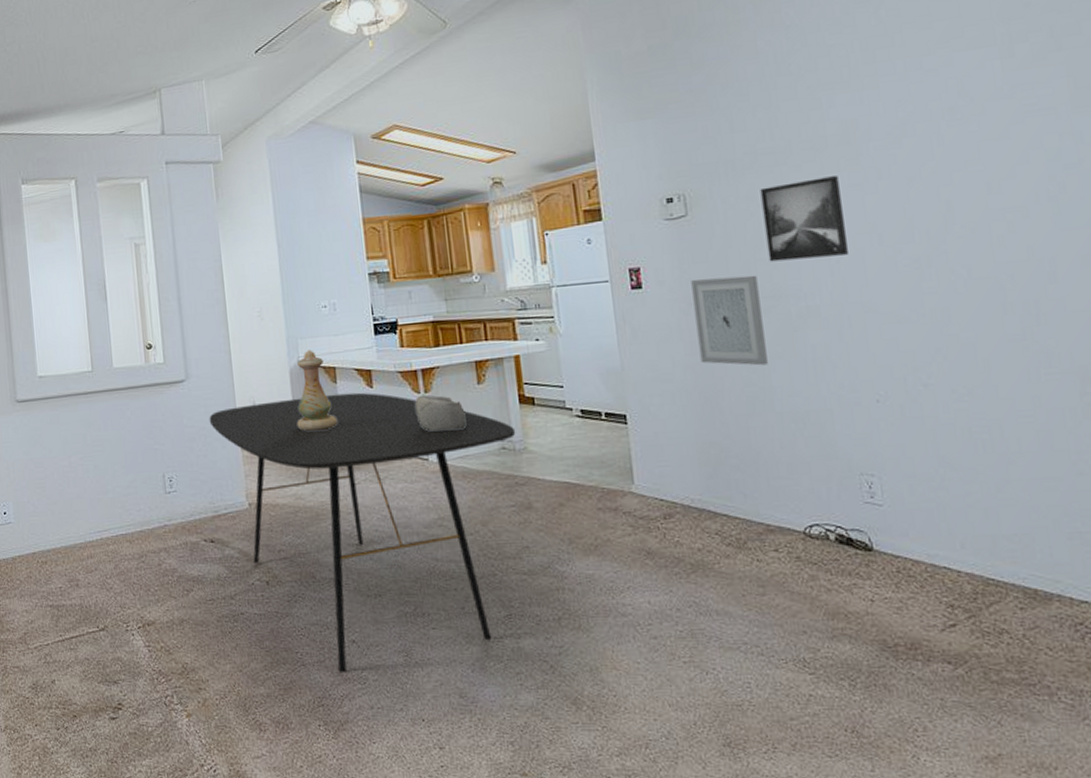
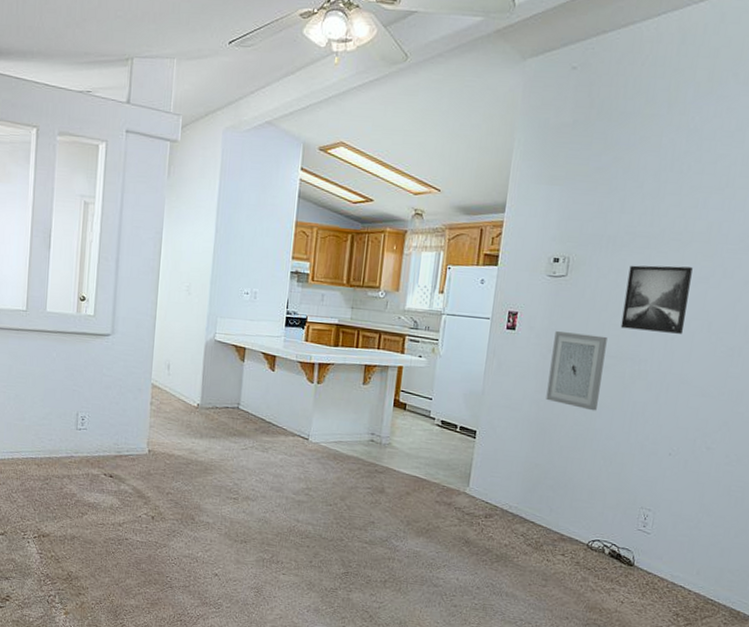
dining table: present [209,392,516,673] -> none [126,366,385,598]
vase: present [297,349,338,432] -> none [203,328,239,400]
decorative bowl: present [415,395,466,431] -> none [307,385,348,420]

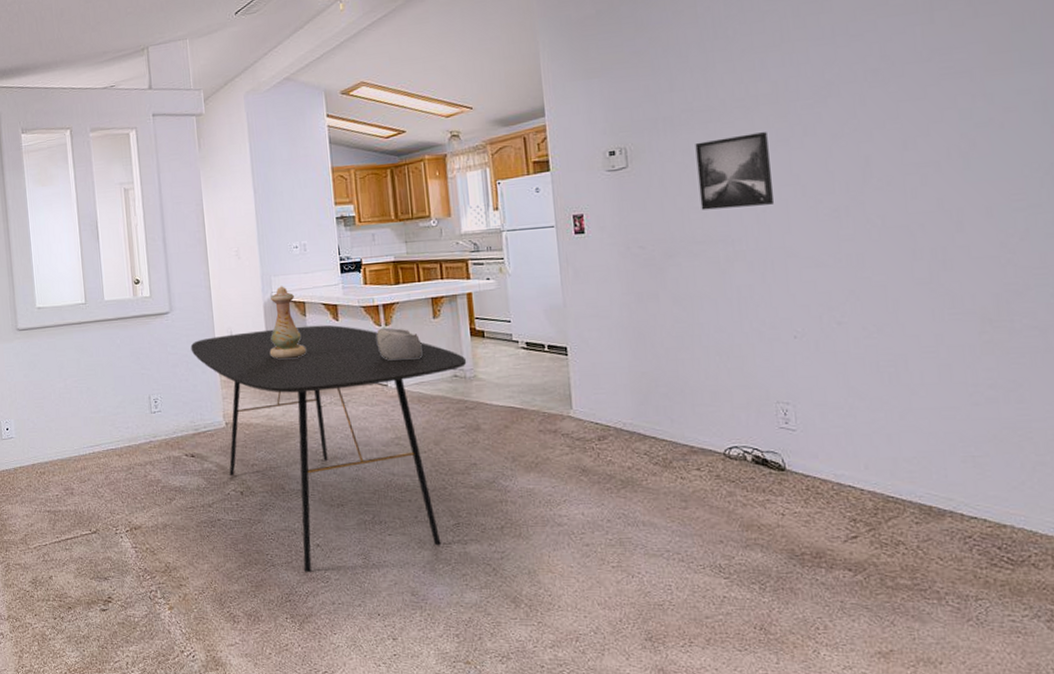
dining table: none [126,366,385,598] -> present [190,325,467,573]
vase: none [203,328,239,400] -> present [269,286,307,360]
decorative bowl: none [307,385,348,420] -> present [377,327,422,360]
wall art: present [546,331,607,411] -> none [629,222,697,304]

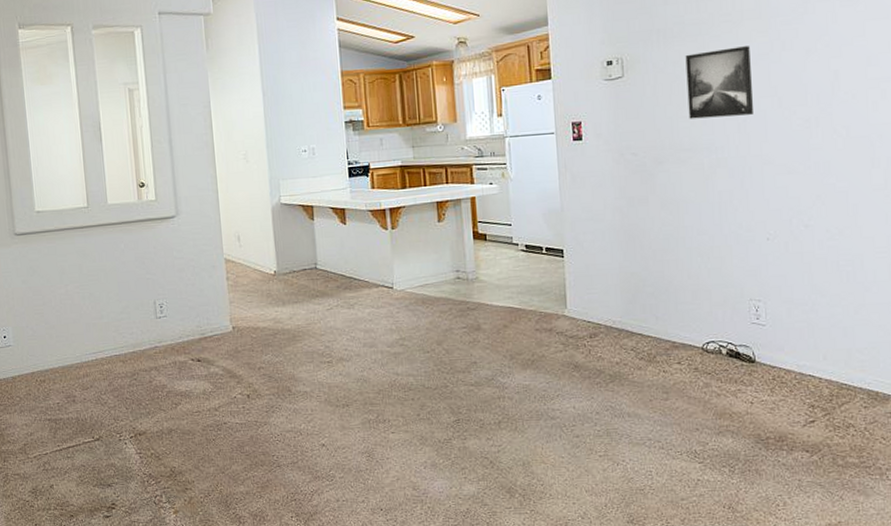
dining table: present [190,325,467,573] -> none [197,228,470,472]
vase: present [269,286,307,360] -> none [277,190,314,263]
decorative bowl: present [377,327,422,360] -> none [383,231,427,263]

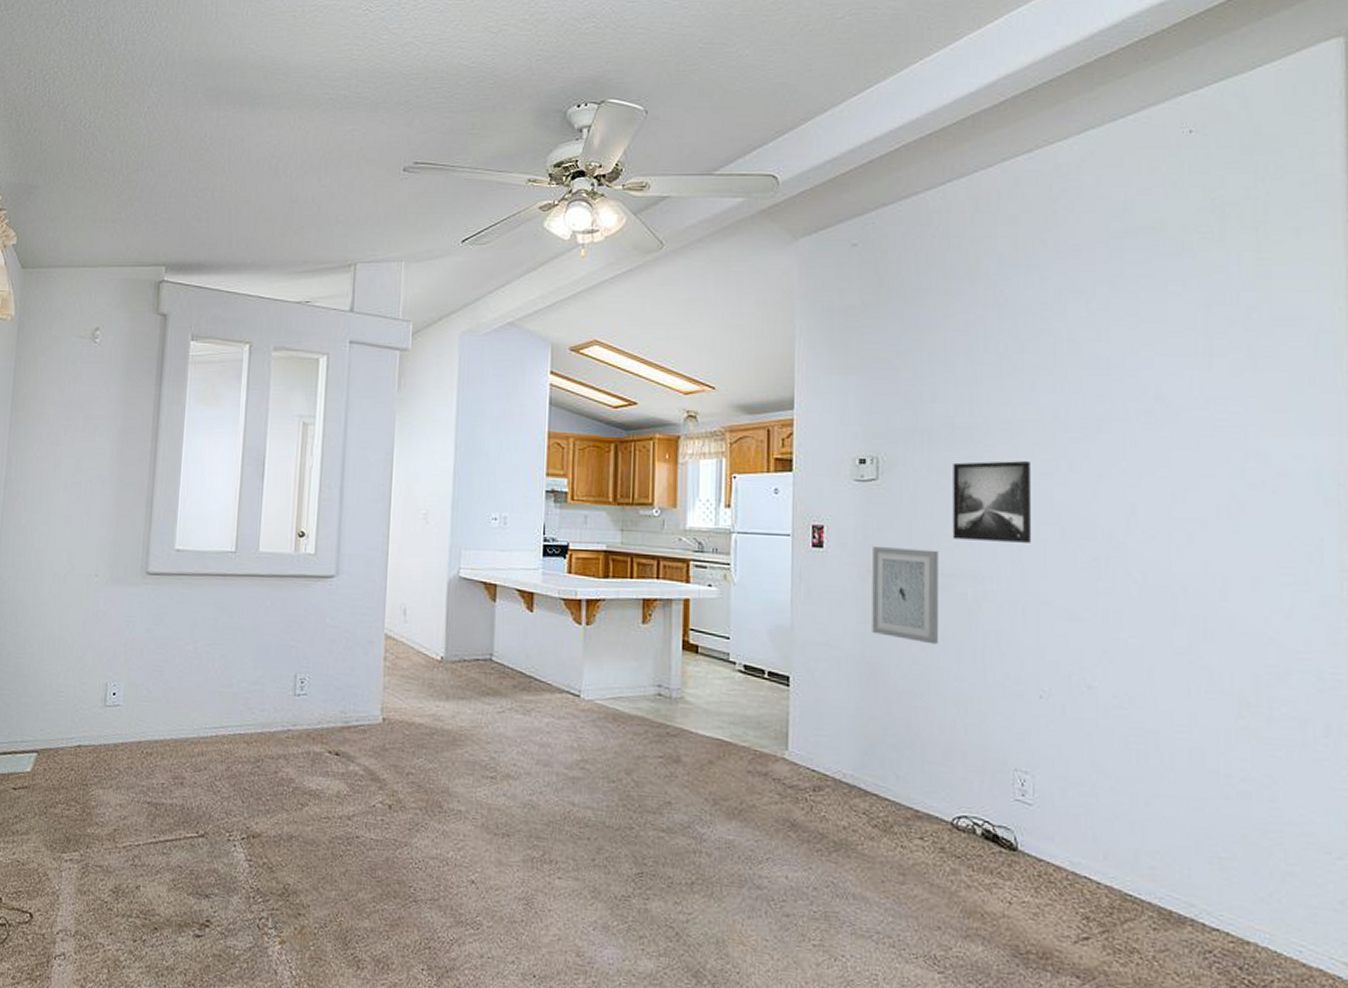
wall art: none [623,130,682,209] -> present [872,547,938,645]

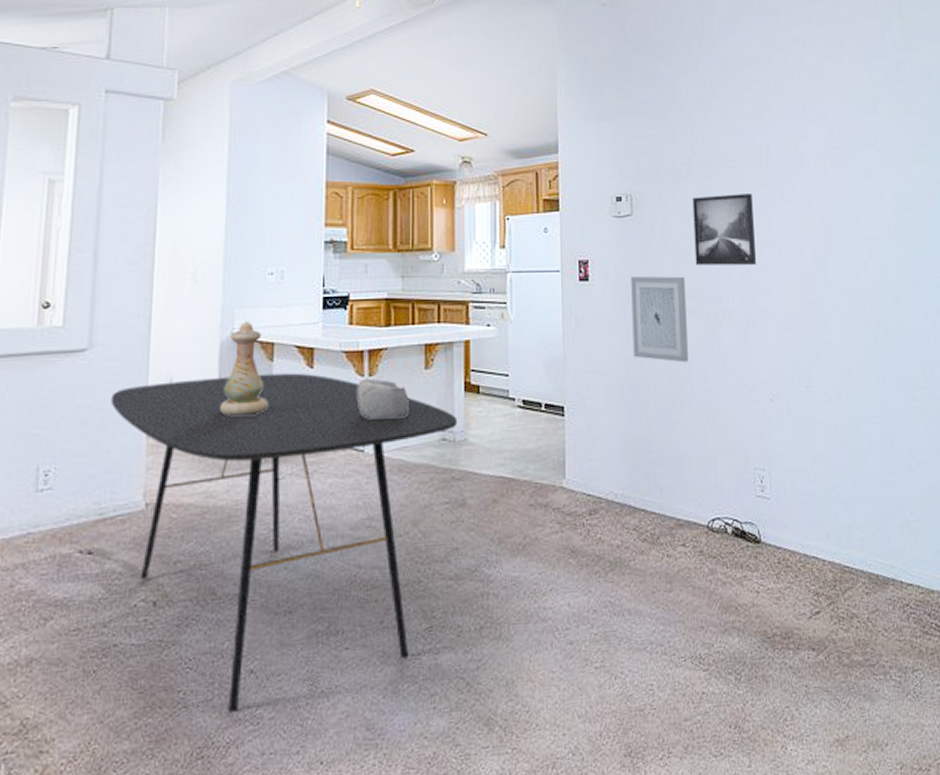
dining table: none [354,611,675,915] -> present [110,372,458,714]
vase: none [447,562,491,651] -> present [219,321,269,417]
decorative bowl: none [575,627,625,669] -> present [358,378,409,419]

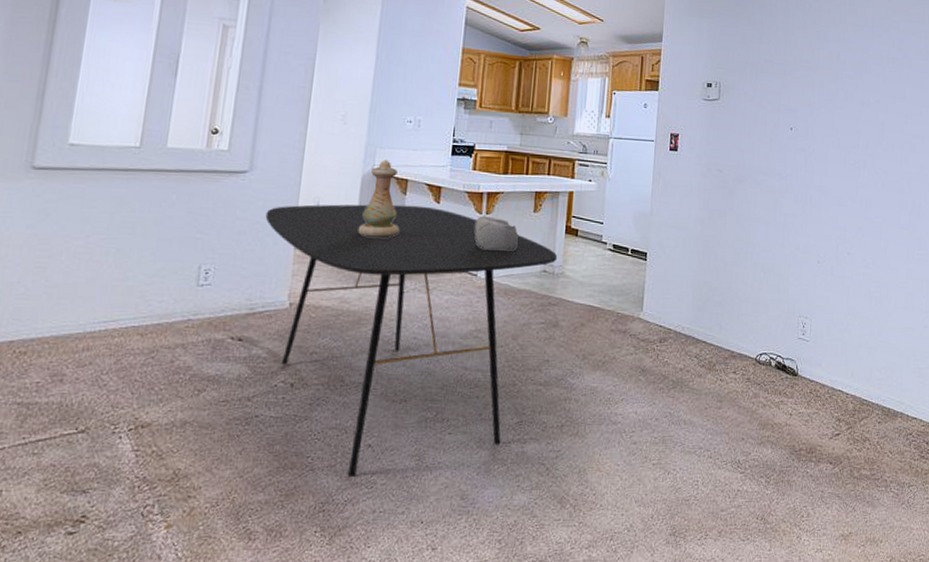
wall art: present [631,276,688,363] -> none [709,151,758,225]
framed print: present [692,194,757,265] -> none [768,89,821,150]

